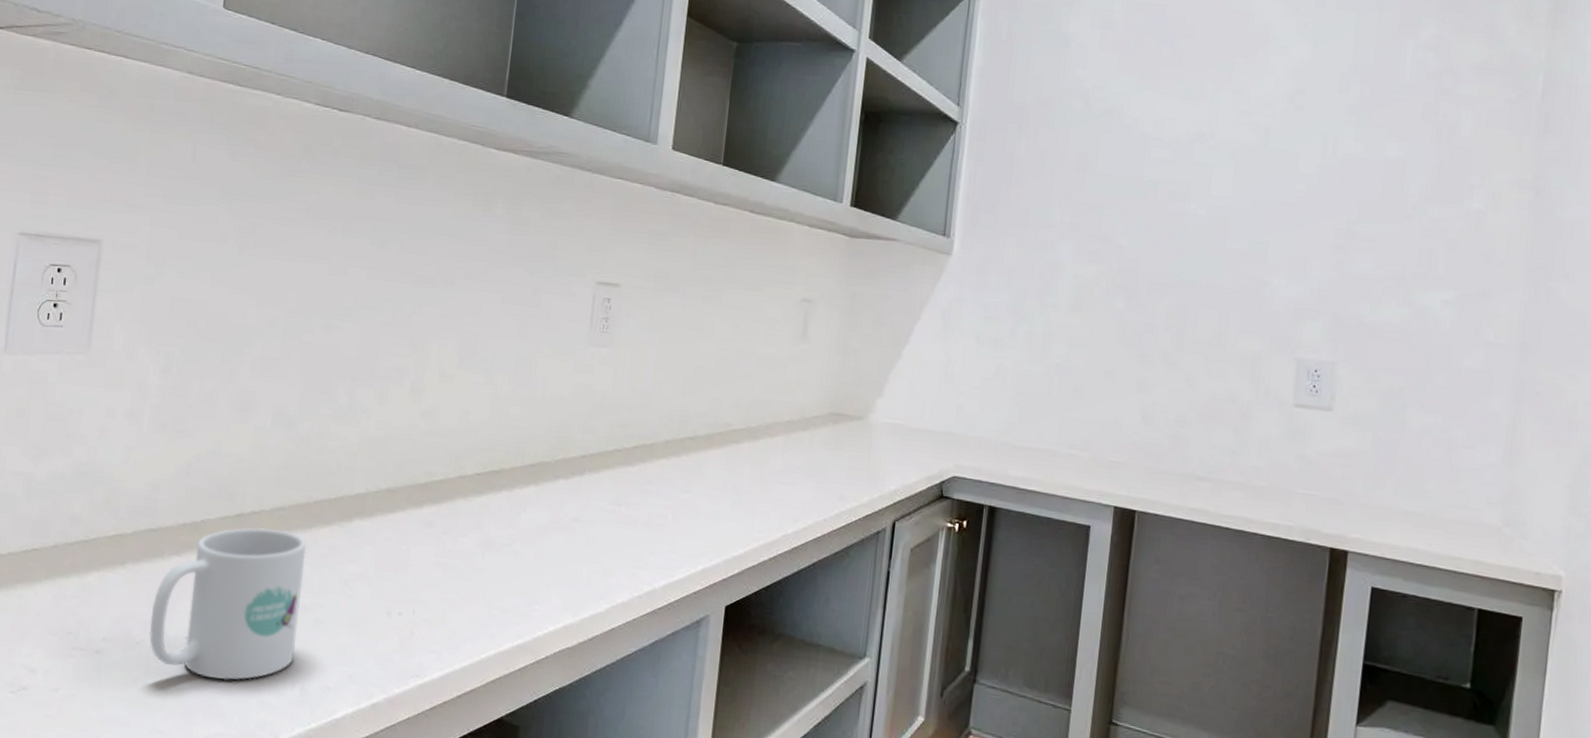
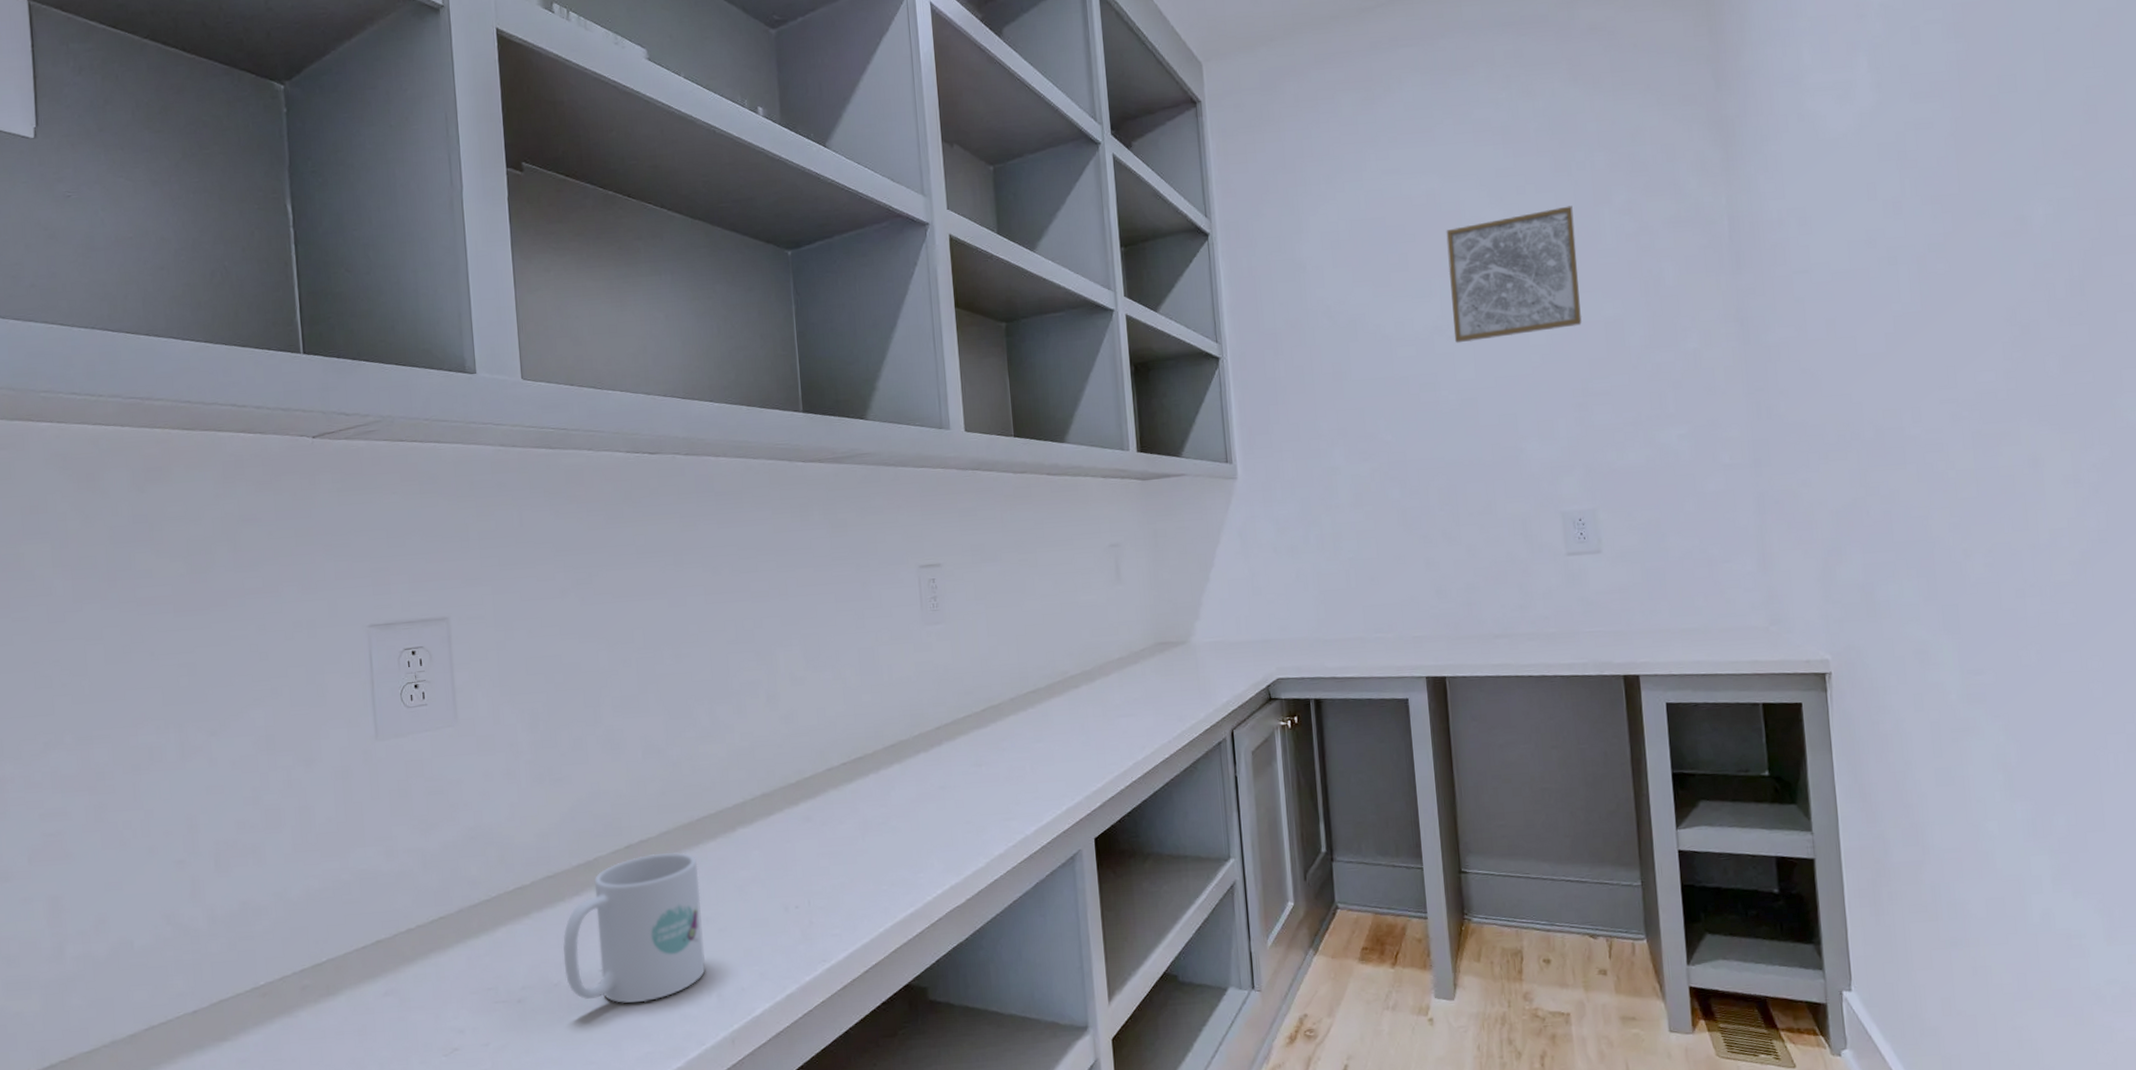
wall art: none [1216,29,1374,161] -> present [1446,206,1582,343]

